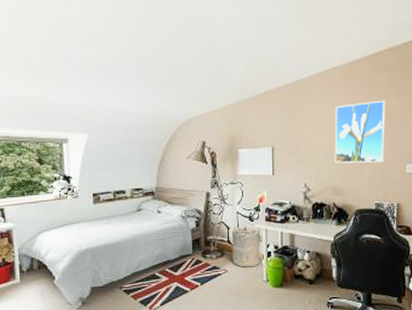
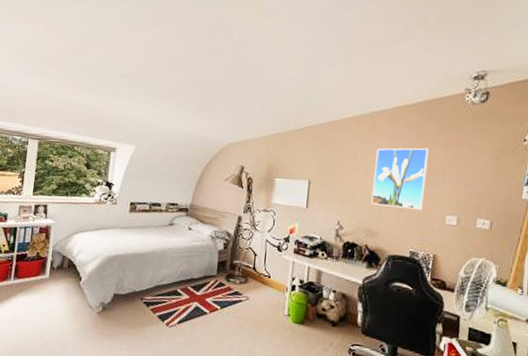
laundry hamper: present [231,226,263,268] -> none [255,254,290,299]

